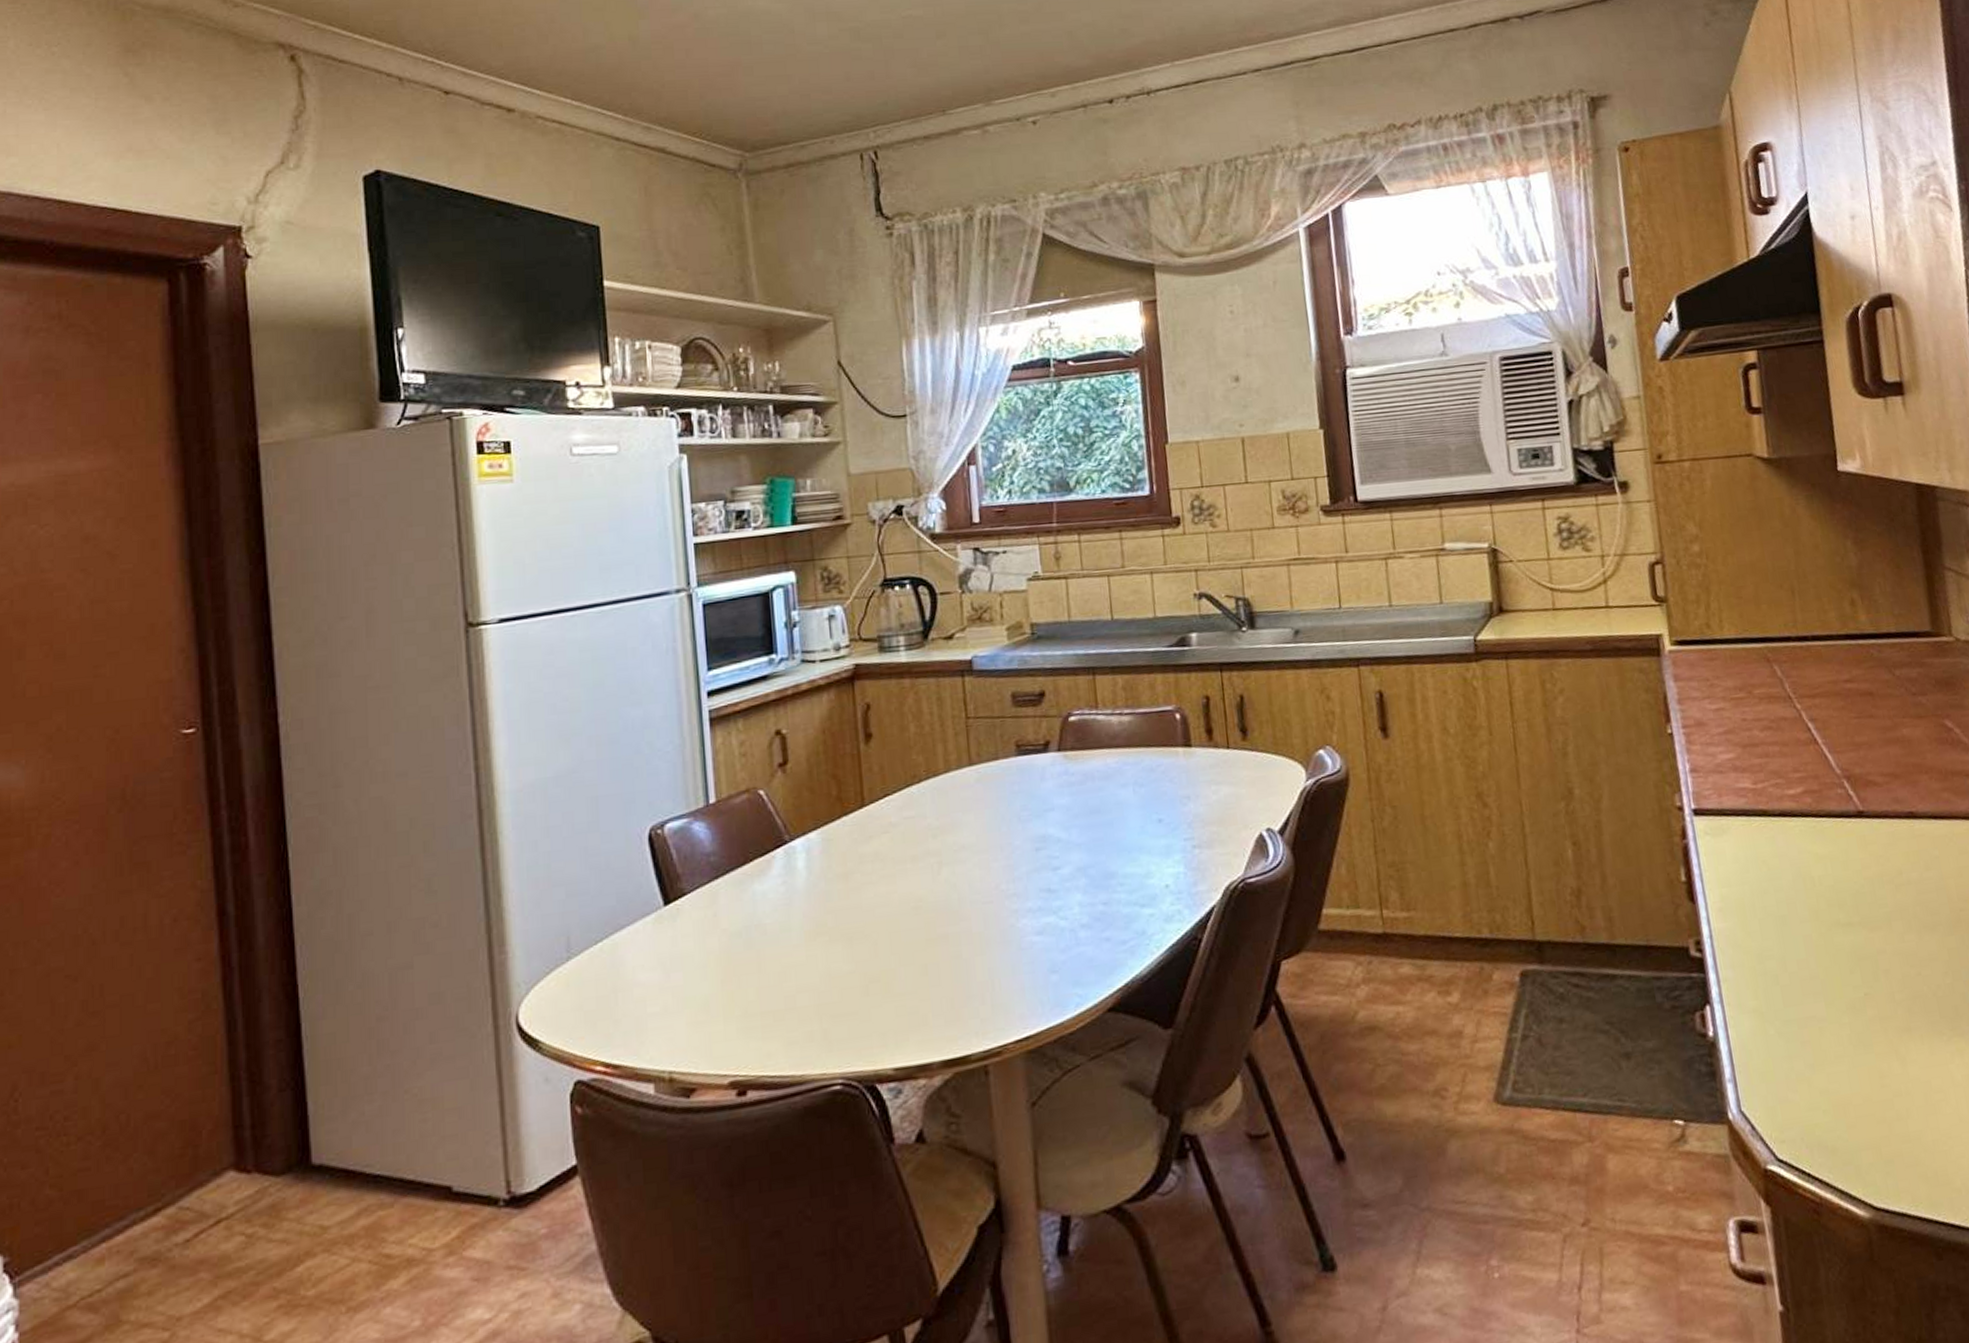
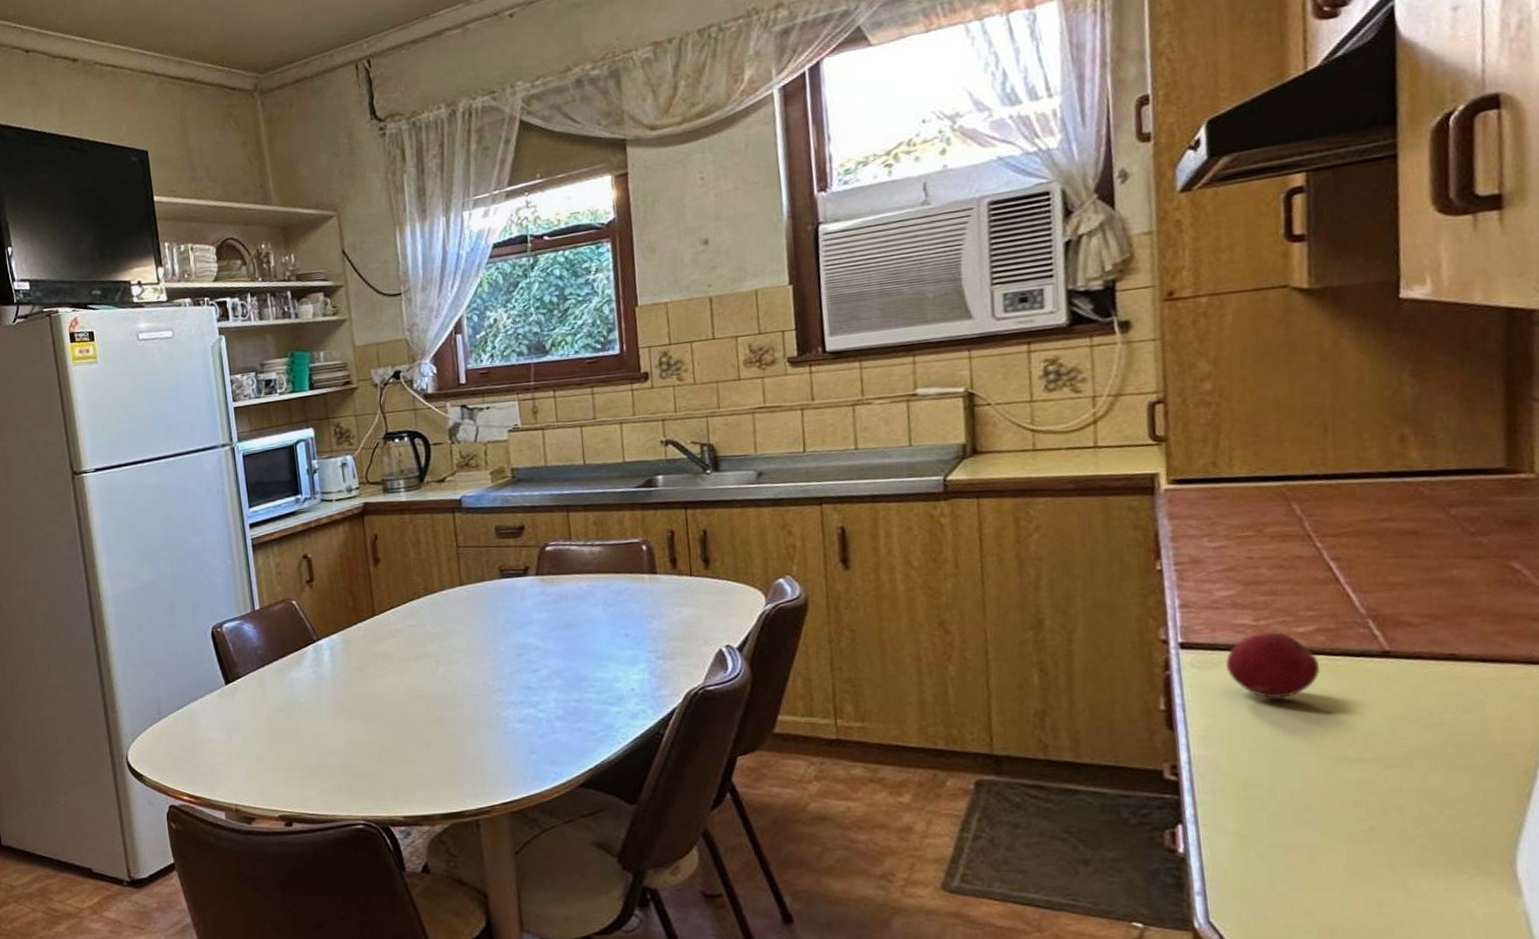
apple: none [1732,795,1811,865] -> present [1225,632,1321,699]

